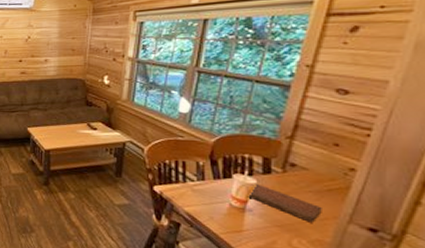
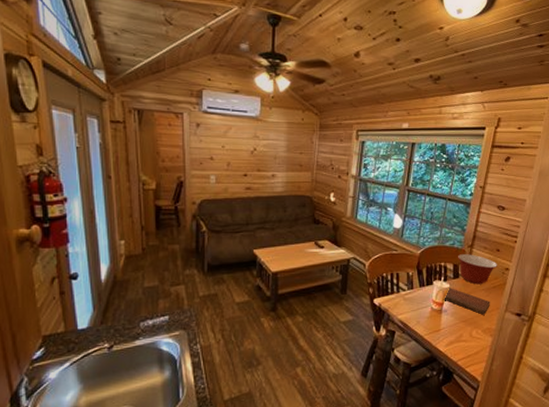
mixing bowl: none [270,146,335,185] -> present [458,254,497,285]

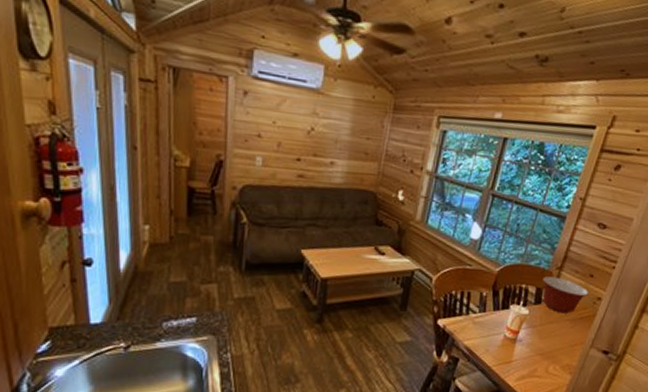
notebook: present [443,287,490,315] -> none [519,313,574,349]

